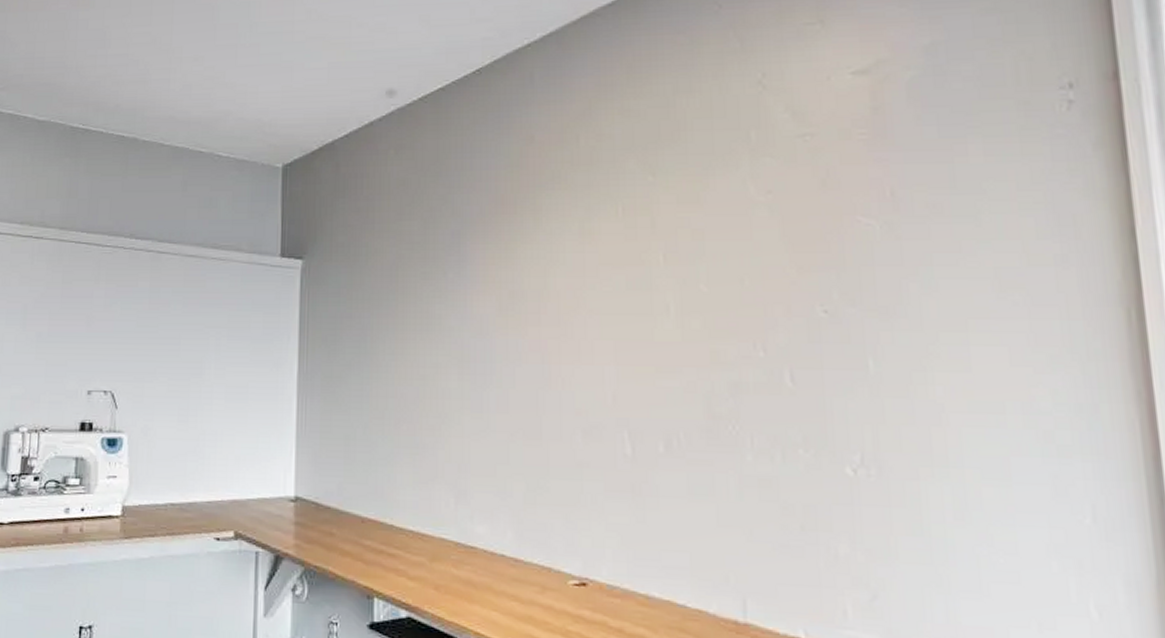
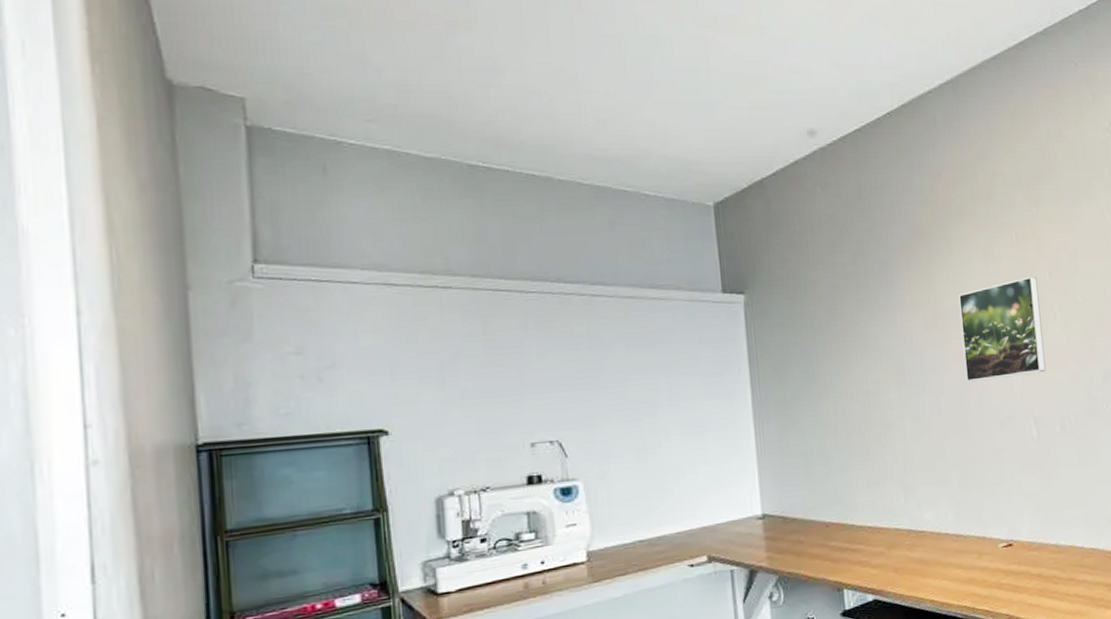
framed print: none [542,258,650,378] -> present [958,276,1046,382]

